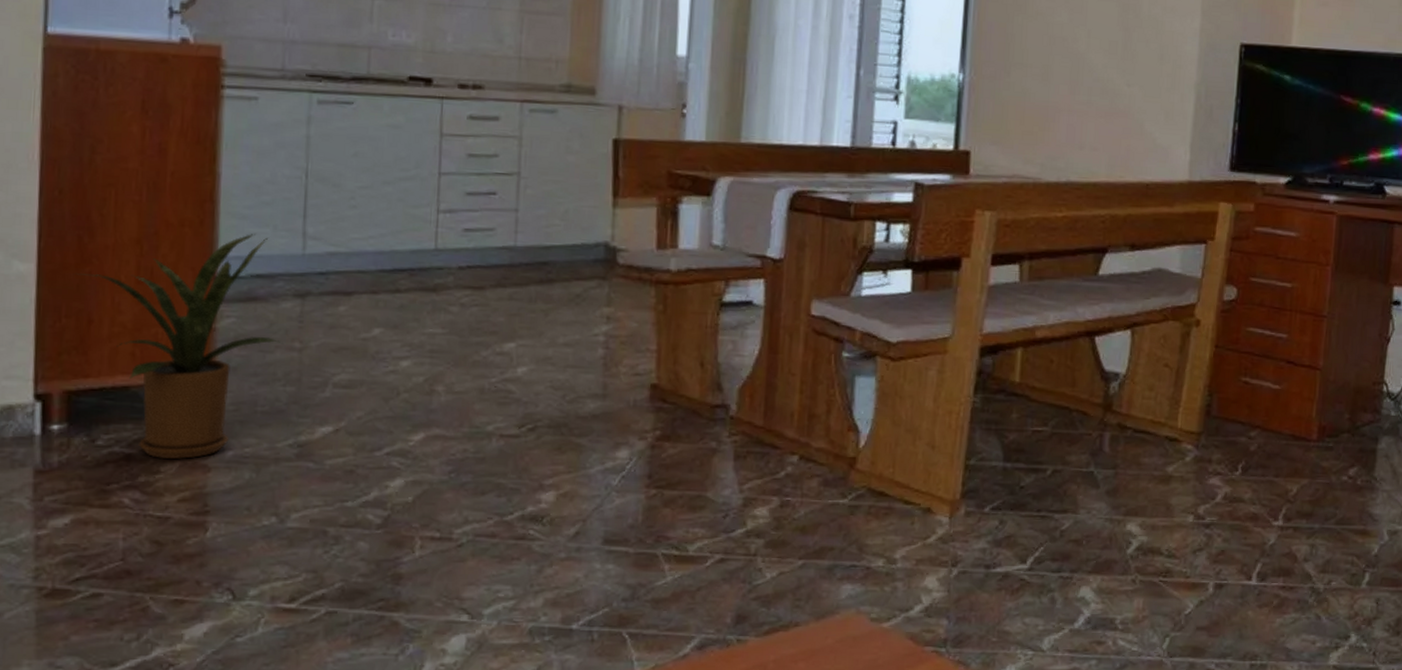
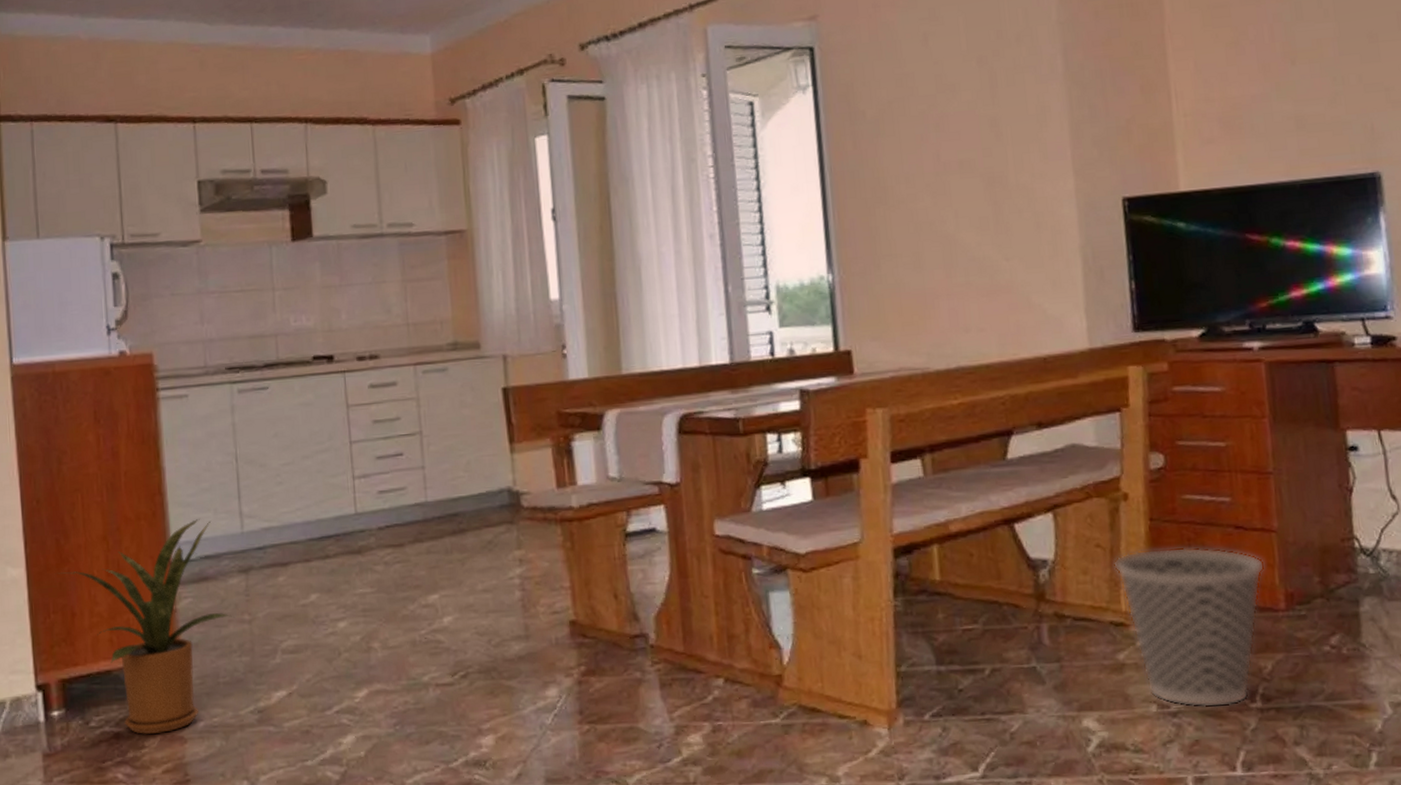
wastebasket: none [1177,372,1306,524] -> present [1113,546,1265,709]

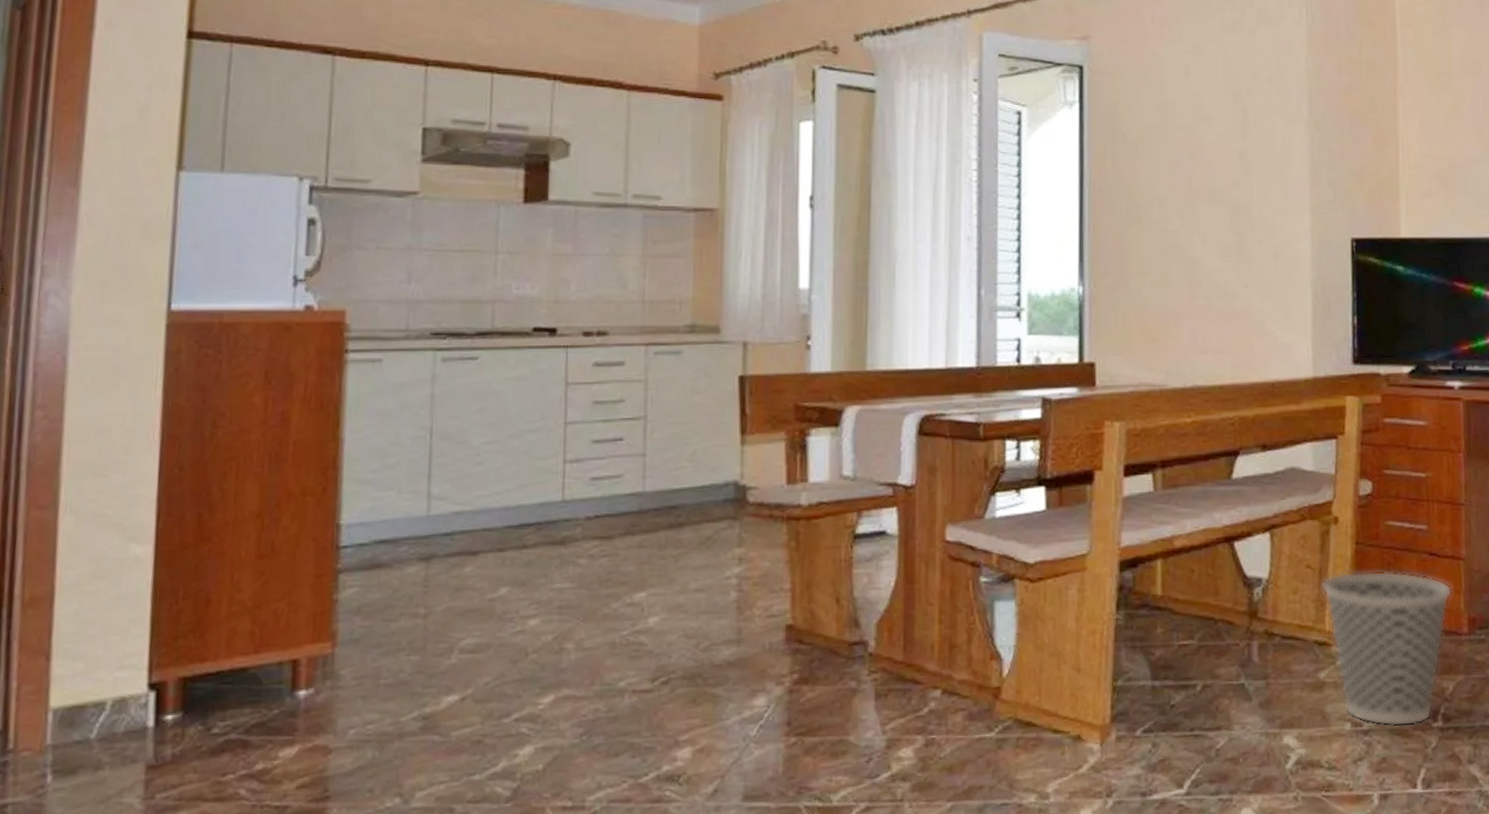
house plant: present [57,519,232,734] -> none [194,498,404,743]

